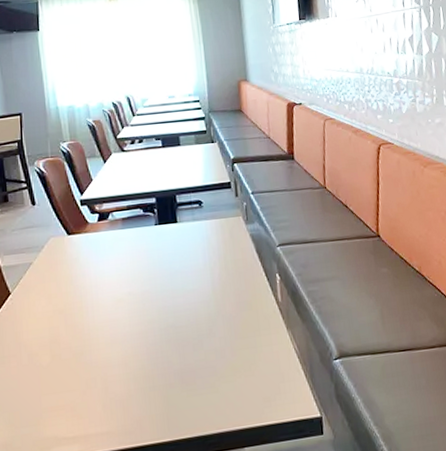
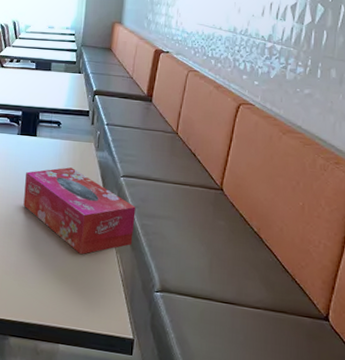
tissue box: none [173,248,302,342] -> present [23,167,136,255]

